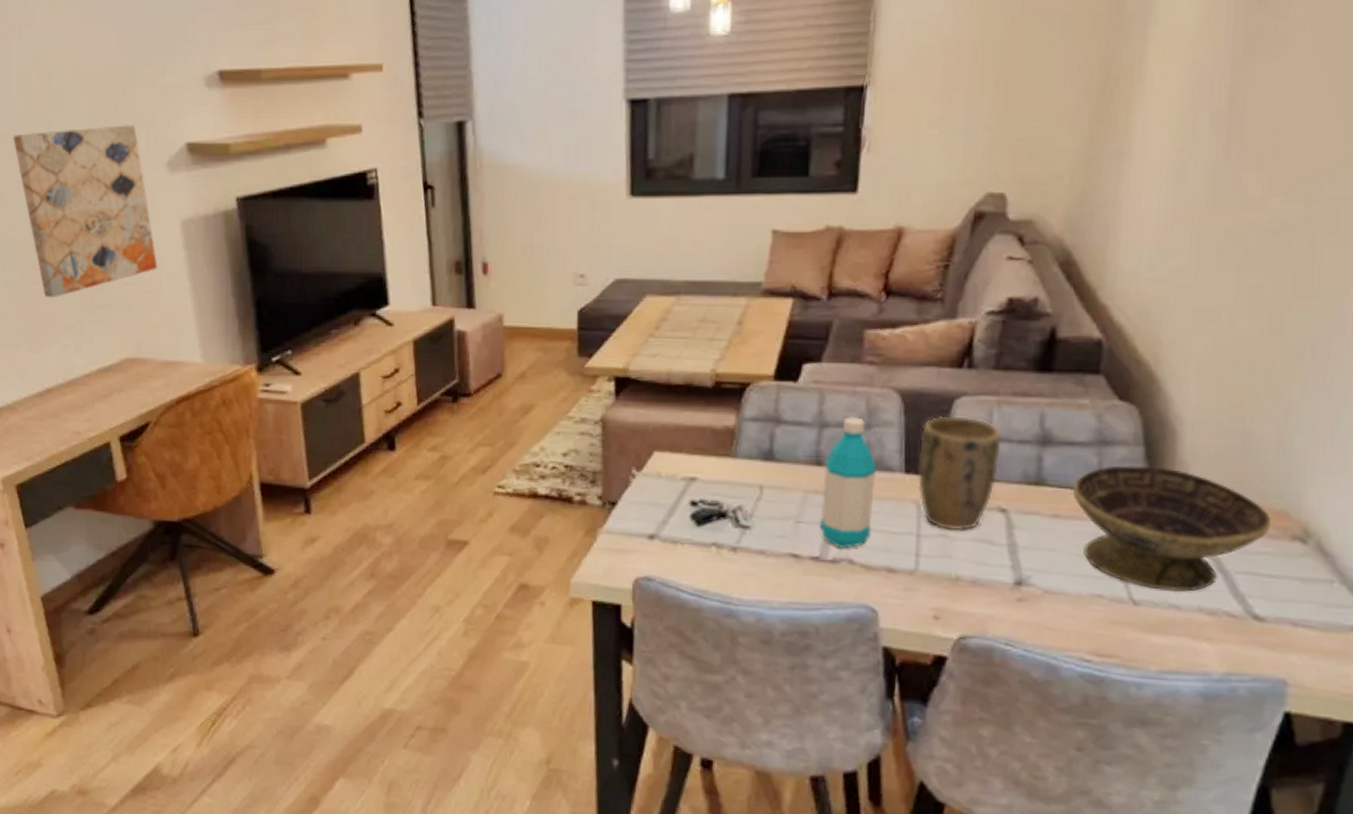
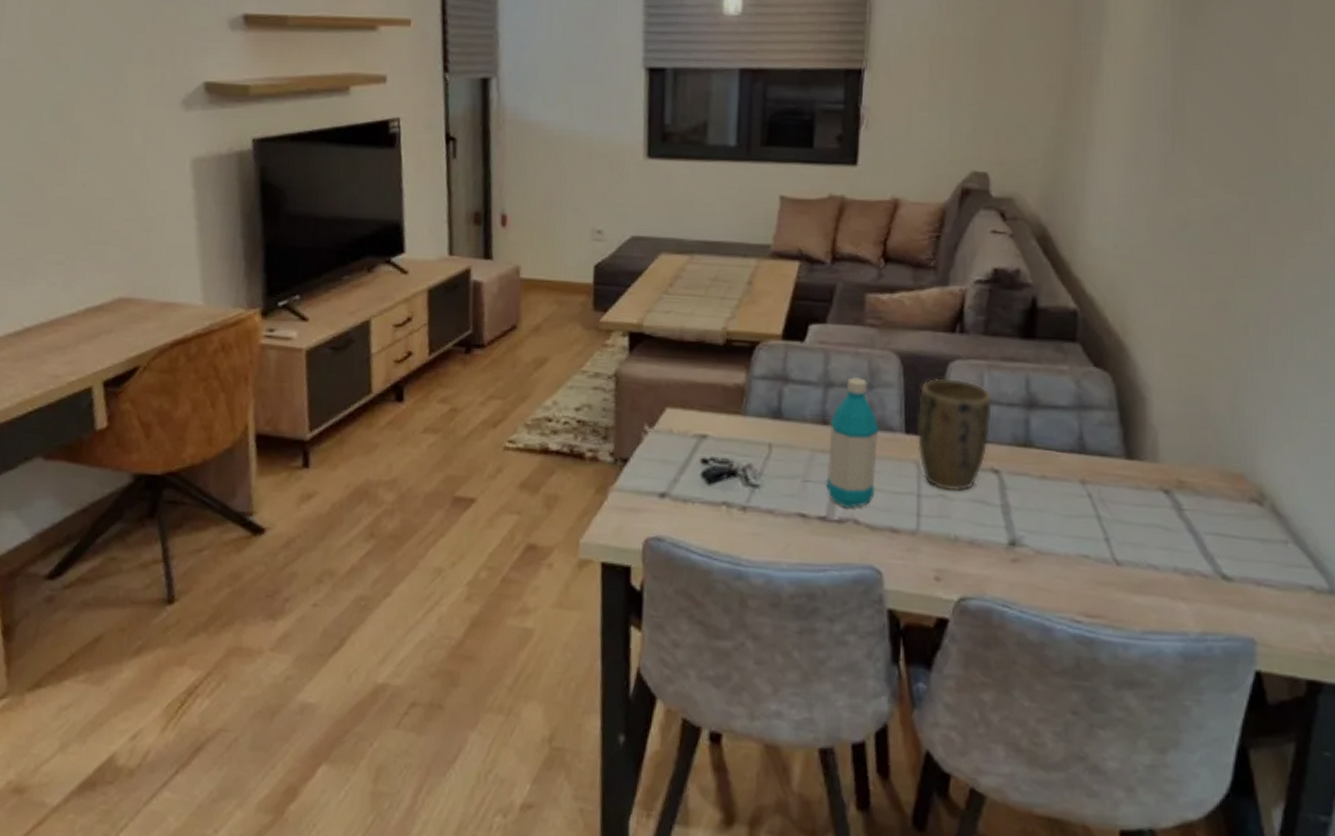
wall art: present [13,125,158,298] -> none [16,60,163,232]
decorative bowl: present [1072,465,1272,592] -> none [1057,429,1232,552]

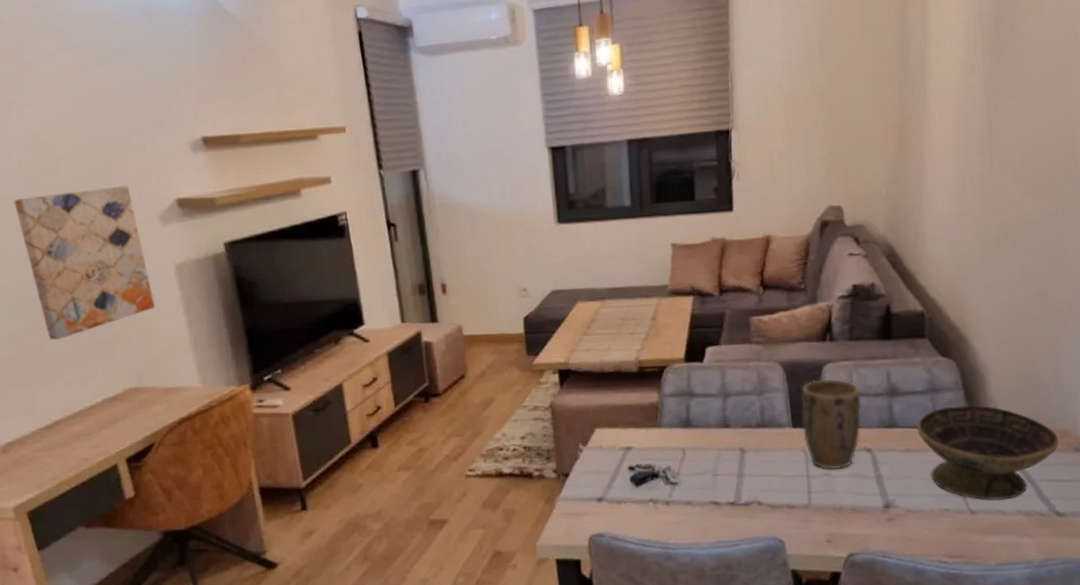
wall art: none [16,60,163,232] -> present [14,186,155,341]
water bottle: present [826,377,879,508] -> none [731,386,772,493]
decorative bowl: none [1057,429,1232,552] -> present [916,405,1059,501]

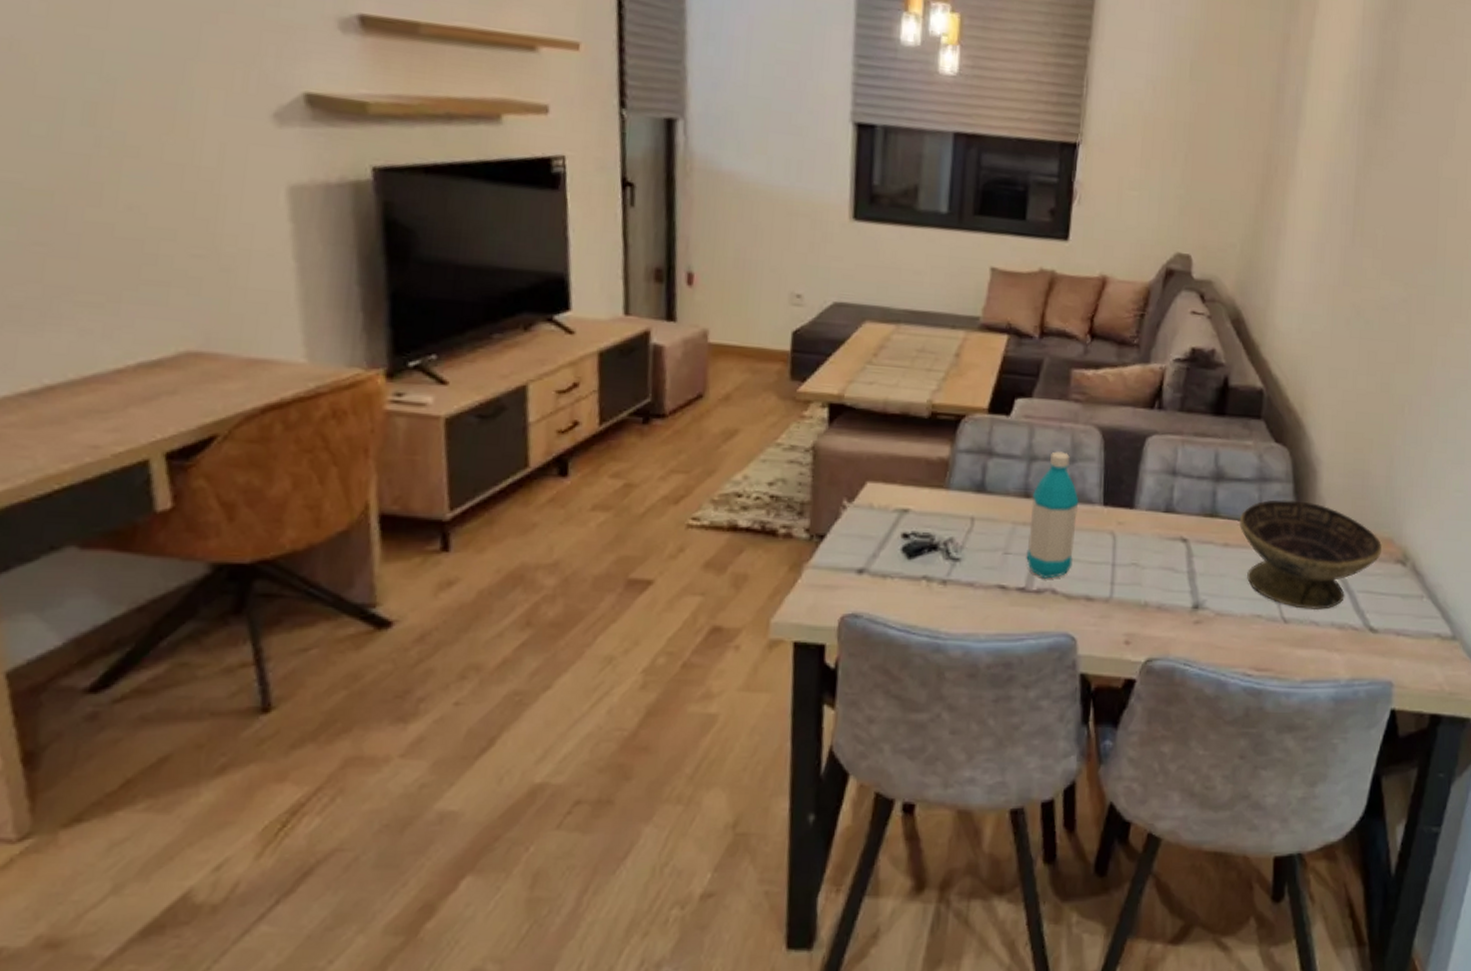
wall art: present [14,186,155,341] -> none [22,44,248,266]
water bottle: none [731,386,772,493] -> present [1026,451,1079,579]
plant pot: present [801,378,862,470] -> none [1114,452,1184,560]

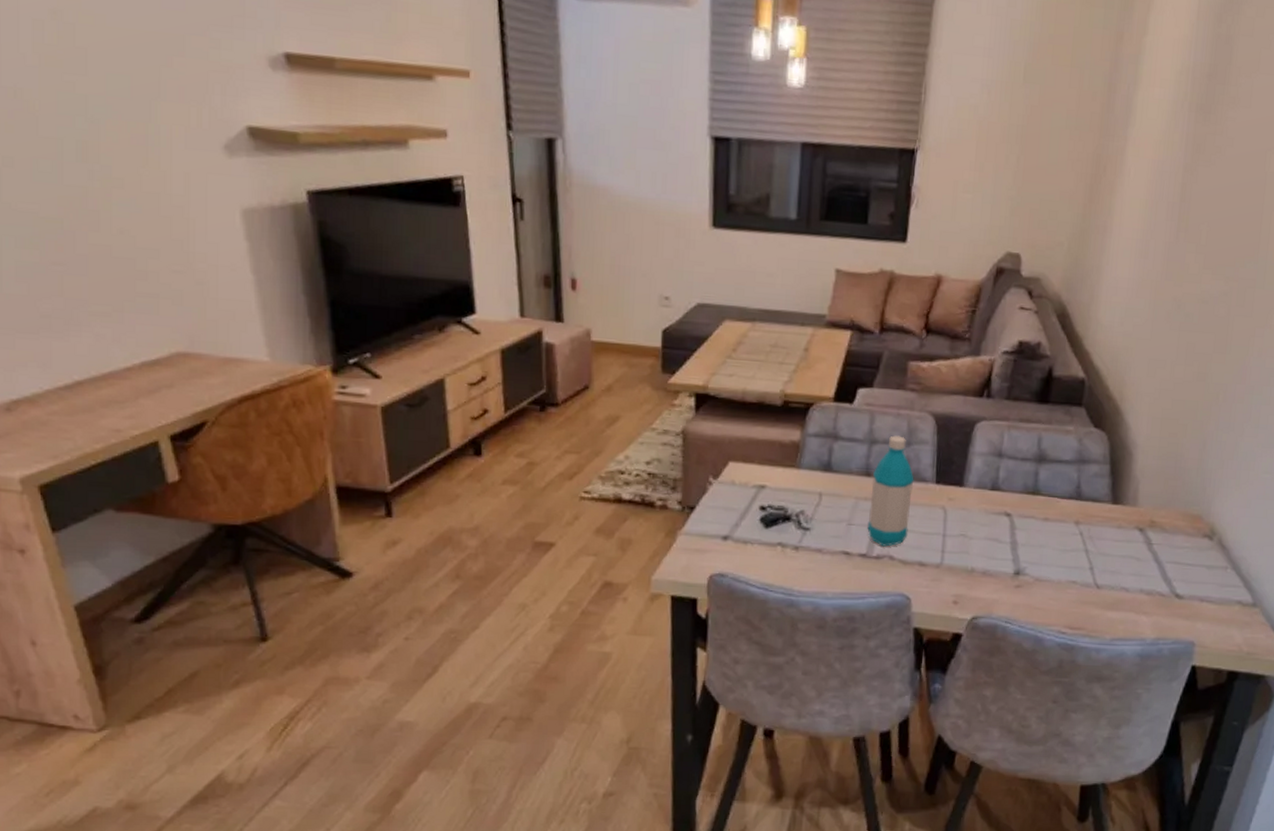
decorative bowl: present [1239,499,1383,610] -> none [1058,479,1191,578]

